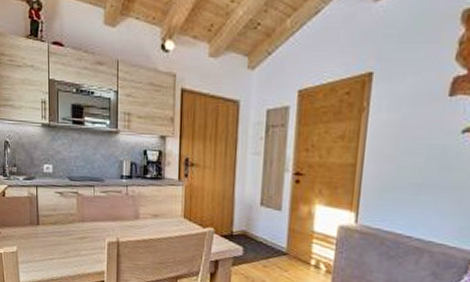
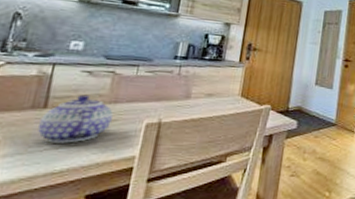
teapot: none [37,213,83,256] -> present [38,94,113,143]

